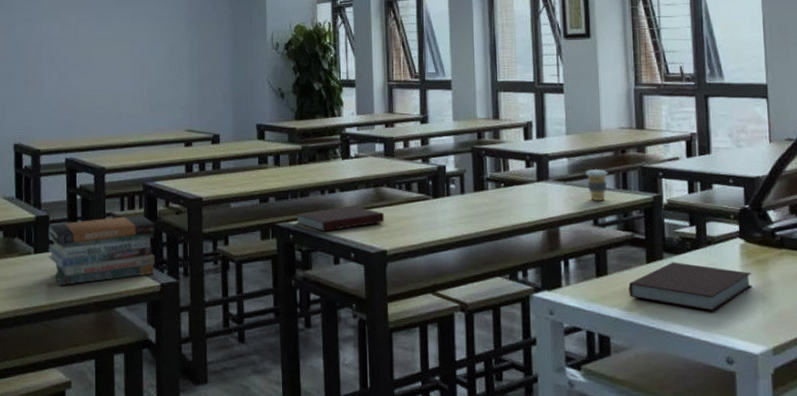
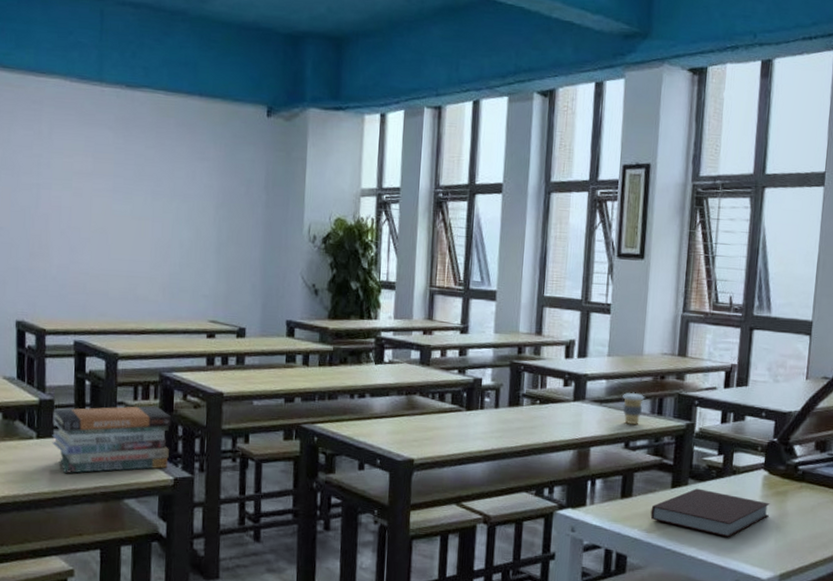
notebook: present [295,205,385,232] -> none [322,412,415,437]

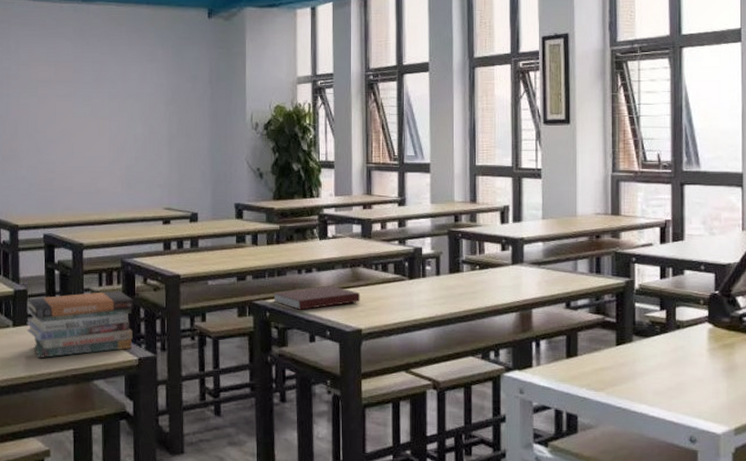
notebook: none [322,412,415,437] -> present [272,285,361,310]
coffee cup: present [622,392,645,425] -> none [560,253,582,285]
notebook: present [650,488,770,537] -> none [598,345,718,392]

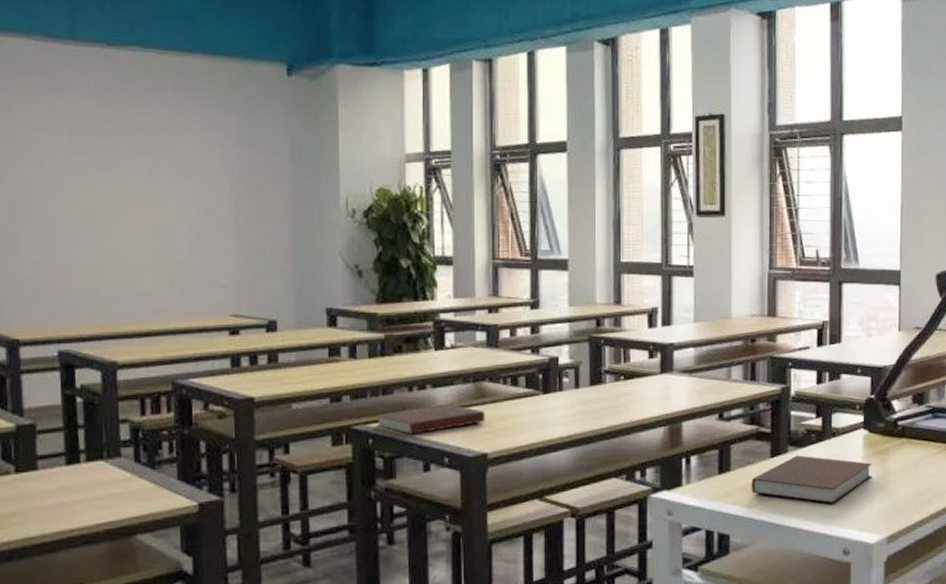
book stack: present [26,291,134,358] -> none [36,420,191,511]
notebook: none [598,345,718,392] -> present [751,455,872,503]

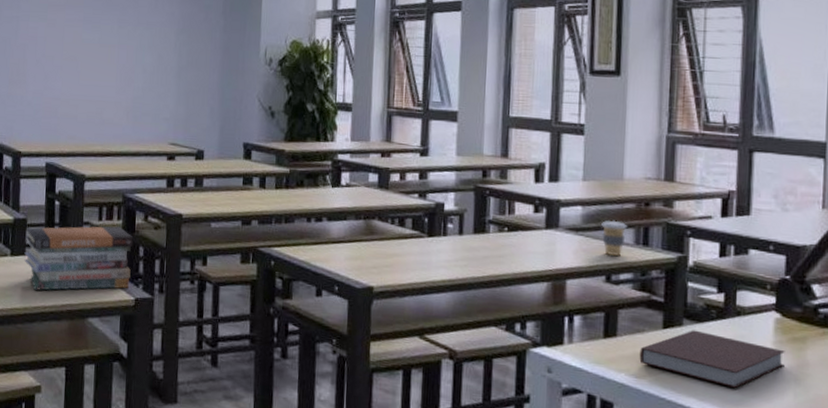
book stack: none [36,420,191,511] -> present [24,226,134,291]
notebook: present [376,403,486,435] -> none [278,237,374,262]
coffee cup: none [713,358,736,394] -> present [601,220,628,256]

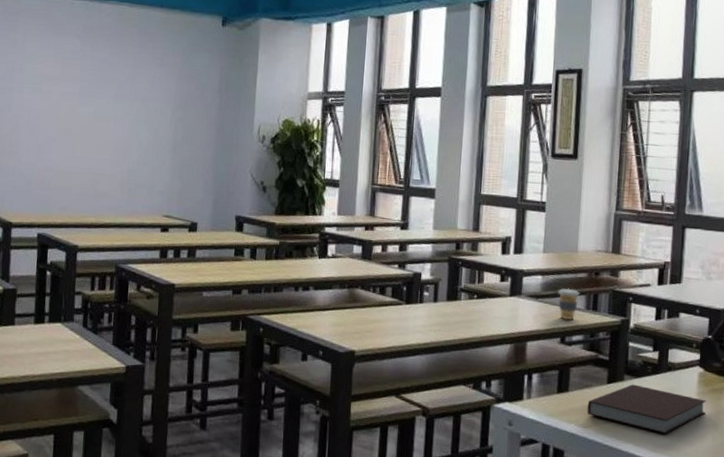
book stack: present [24,226,134,291] -> none [13,295,126,360]

